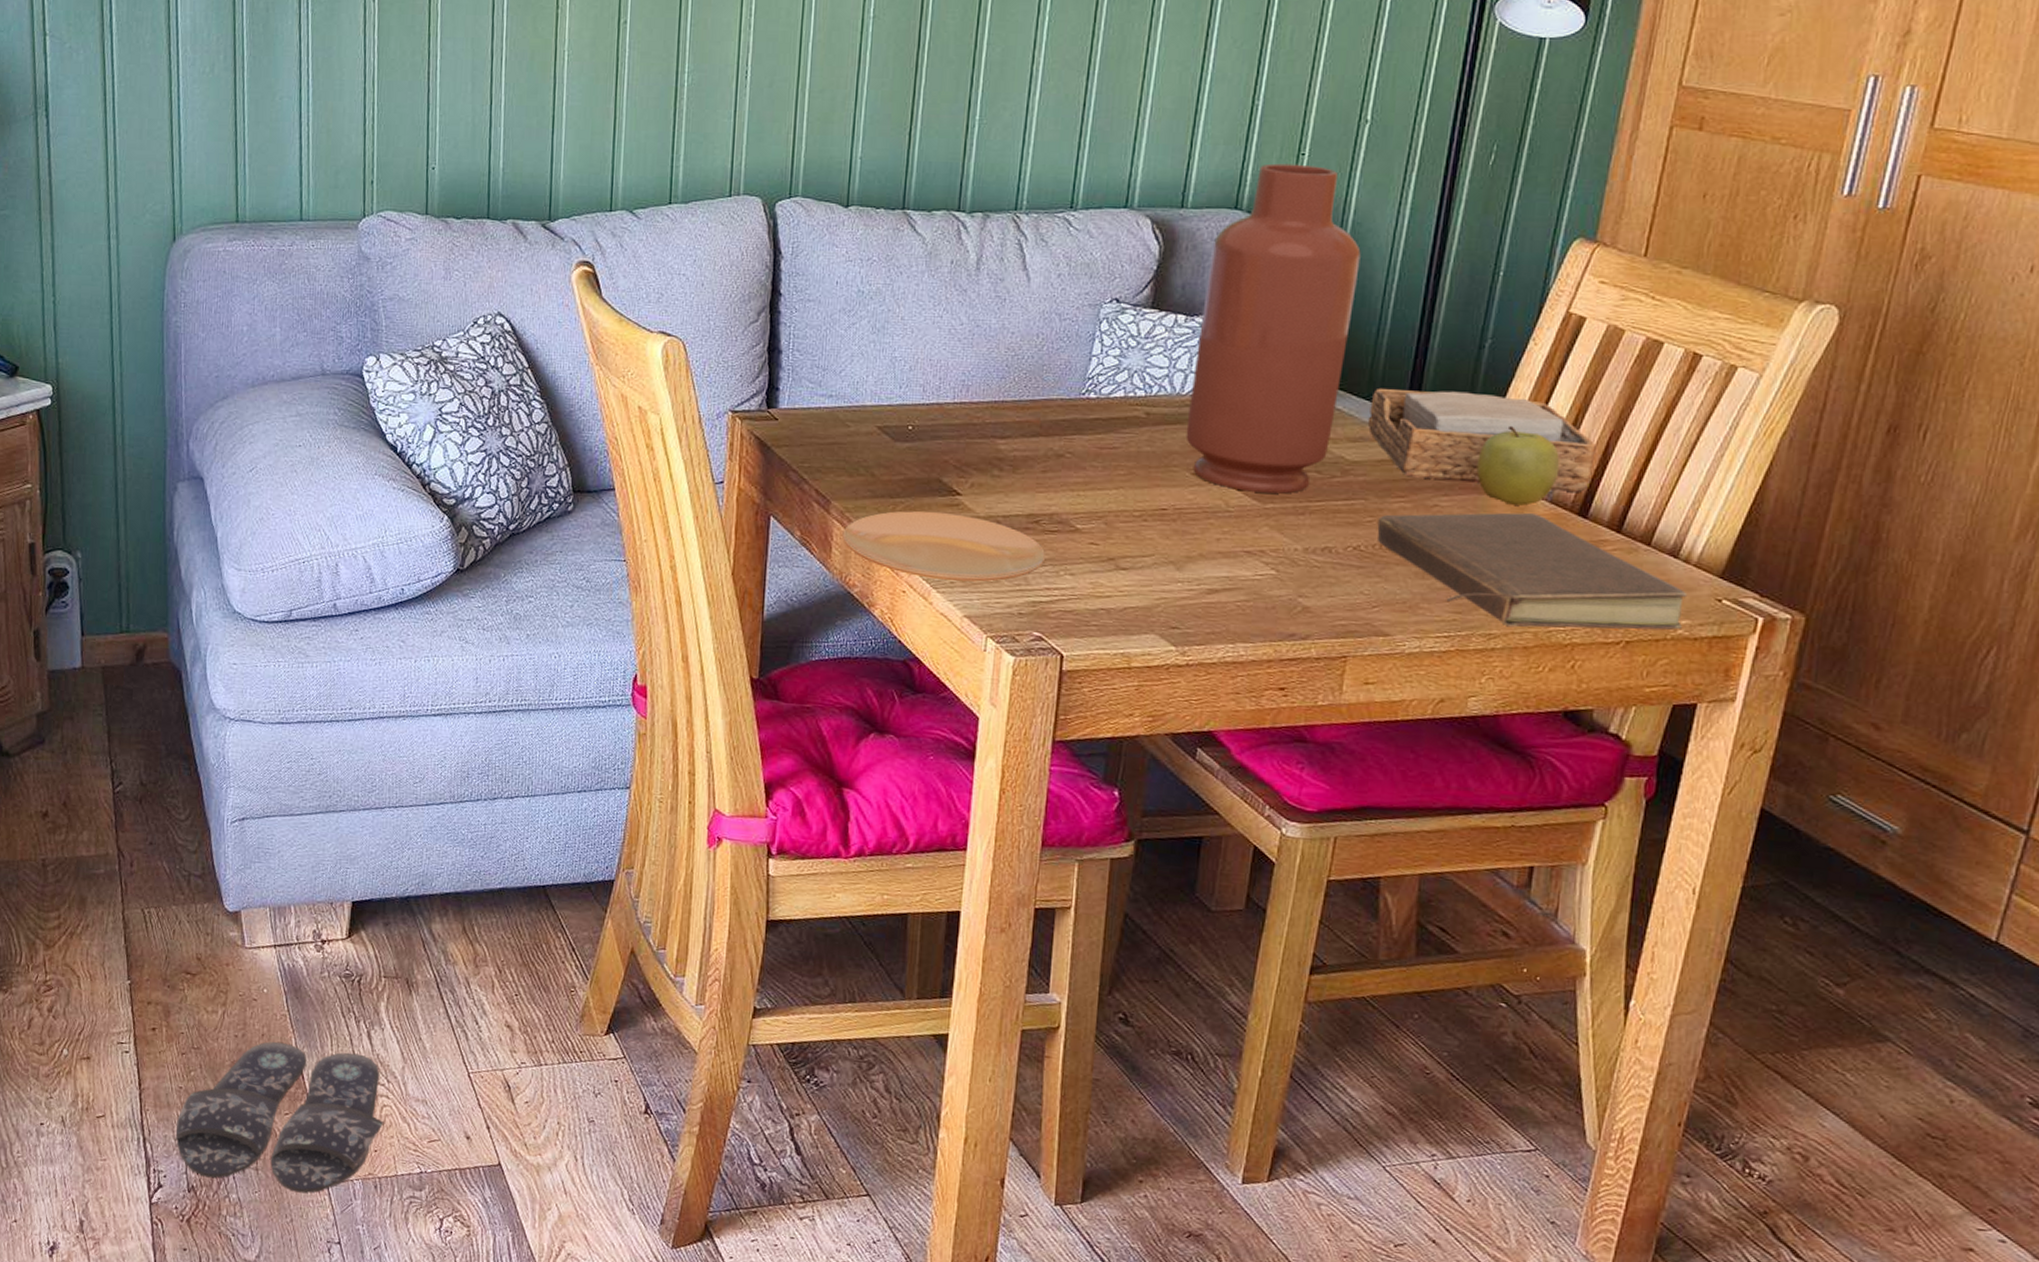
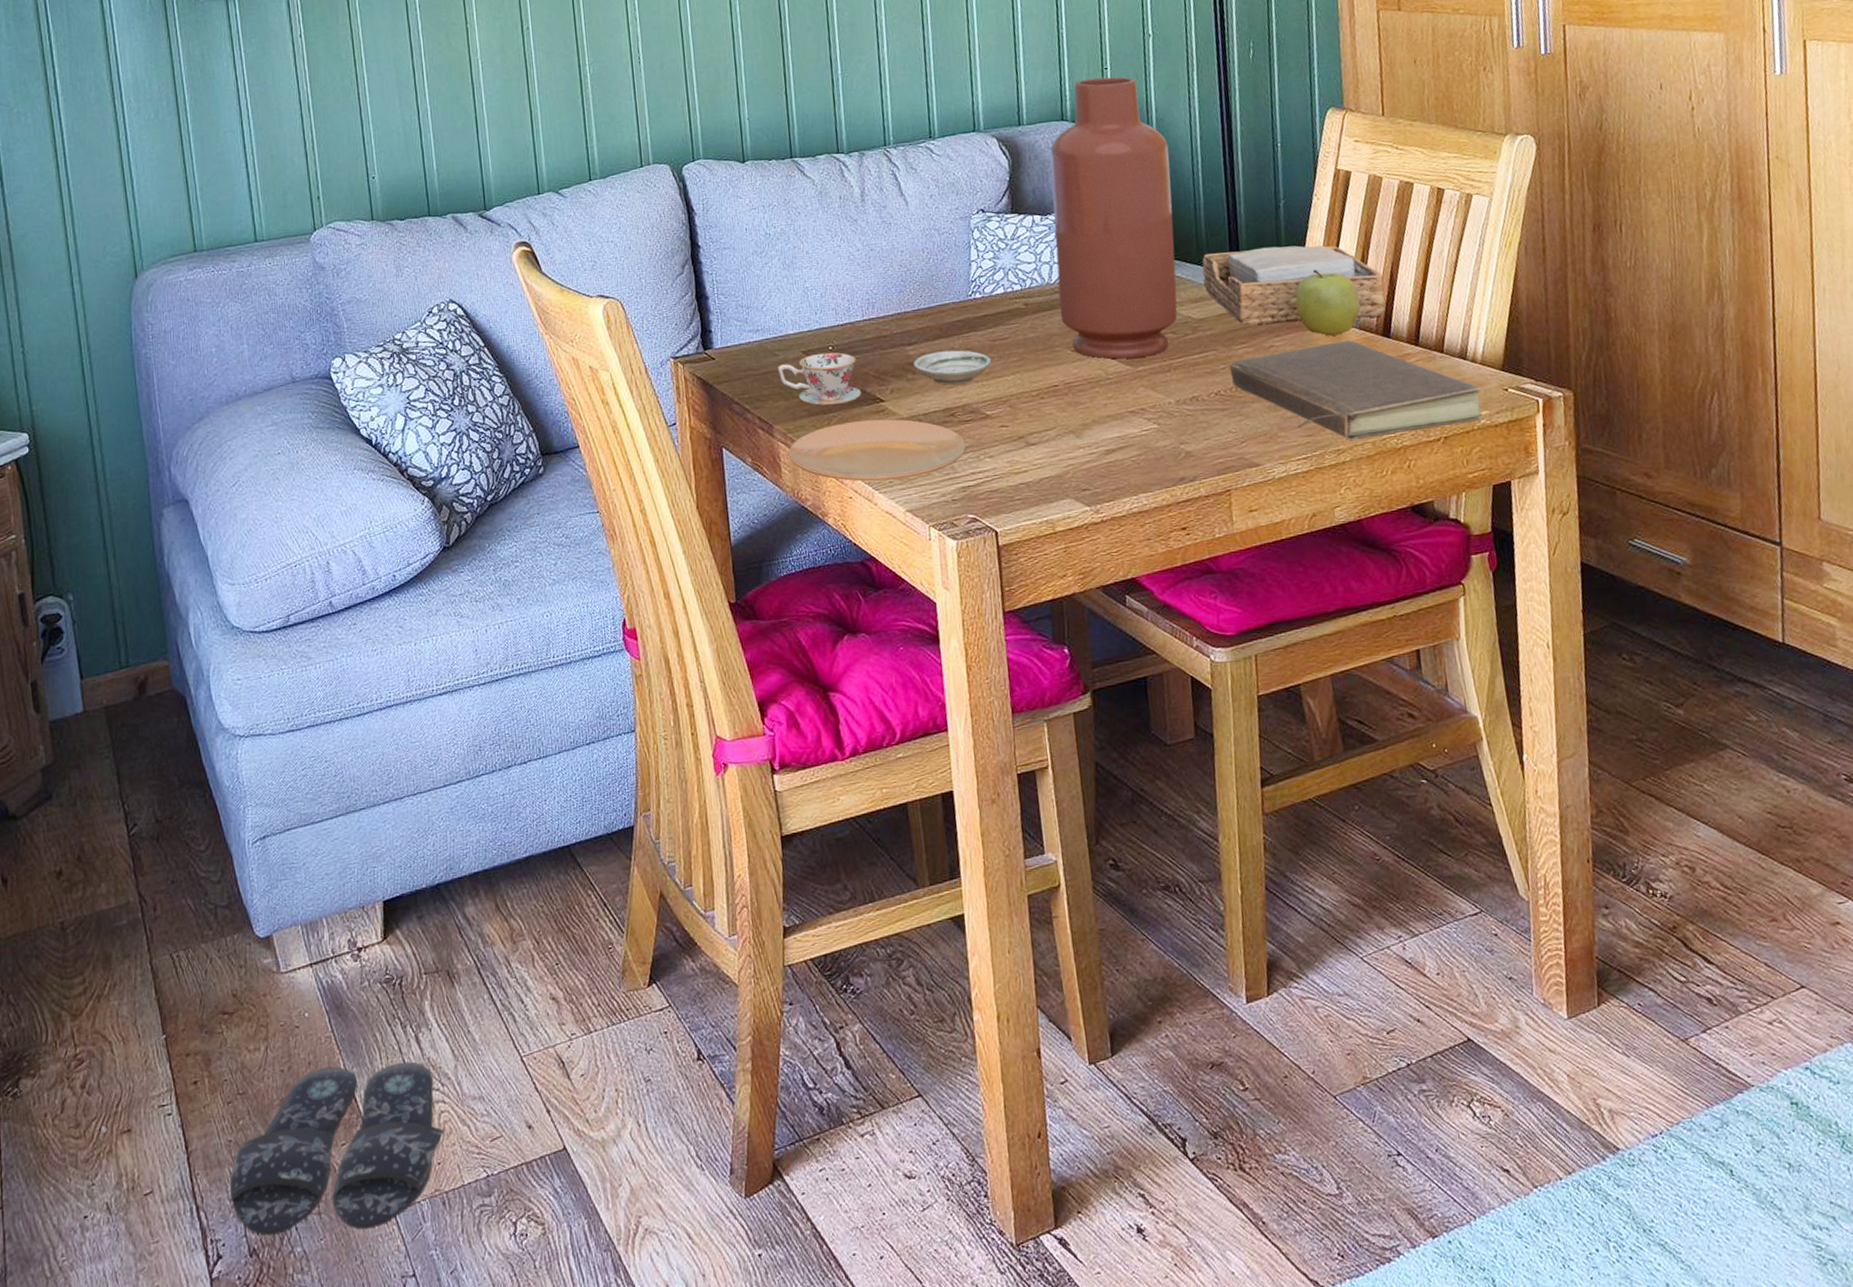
teacup: none [847,431,937,490] -> present [778,352,861,405]
saucer: none [1002,450,1094,490] -> present [913,350,992,385]

